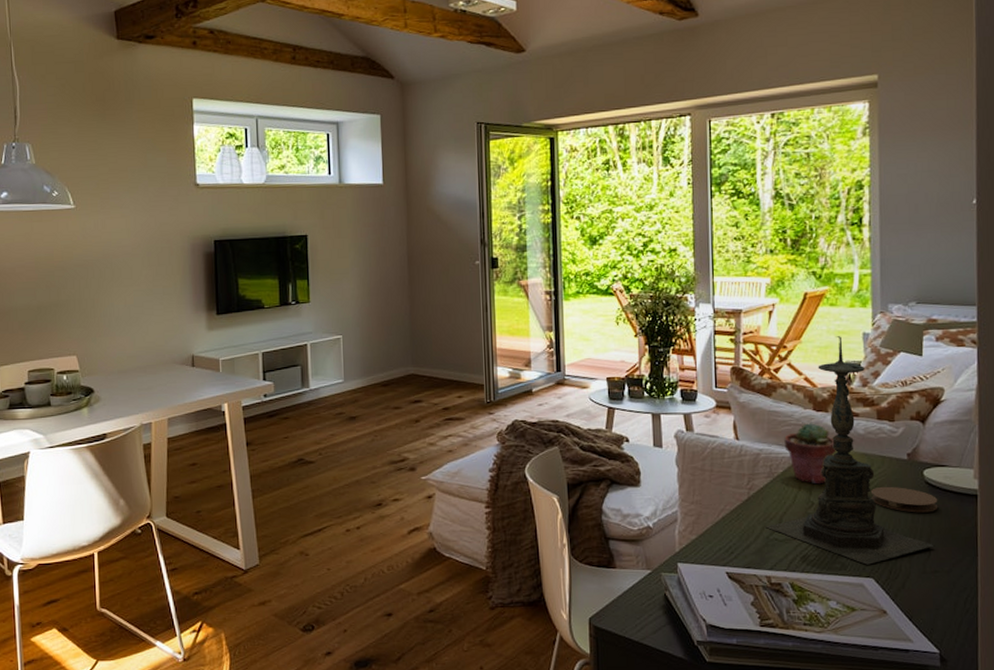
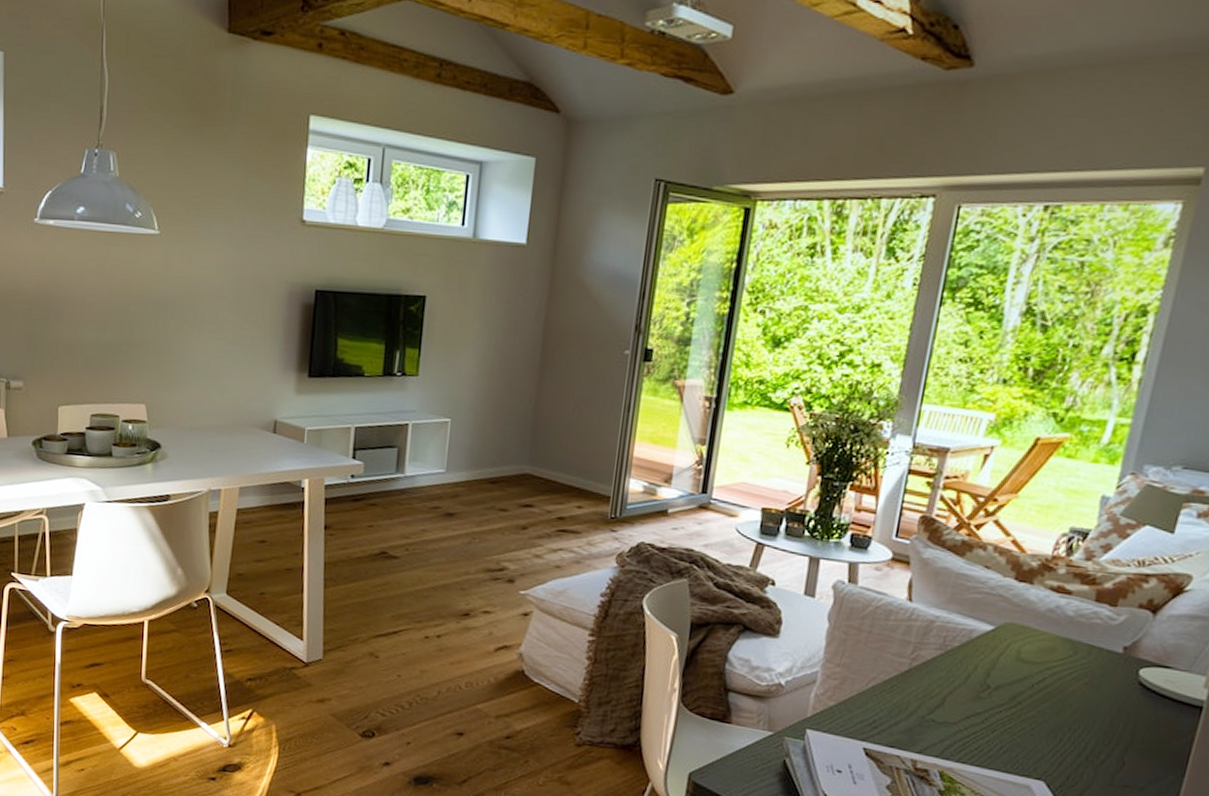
candle holder: present [766,336,935,565] -> none [923,495,1132,766]
potted succulent: present [784,423,836,485] -> none [967,593,1033,666]
coaster: present [870,486,938,513] -> none [1063,680,1150,719]

